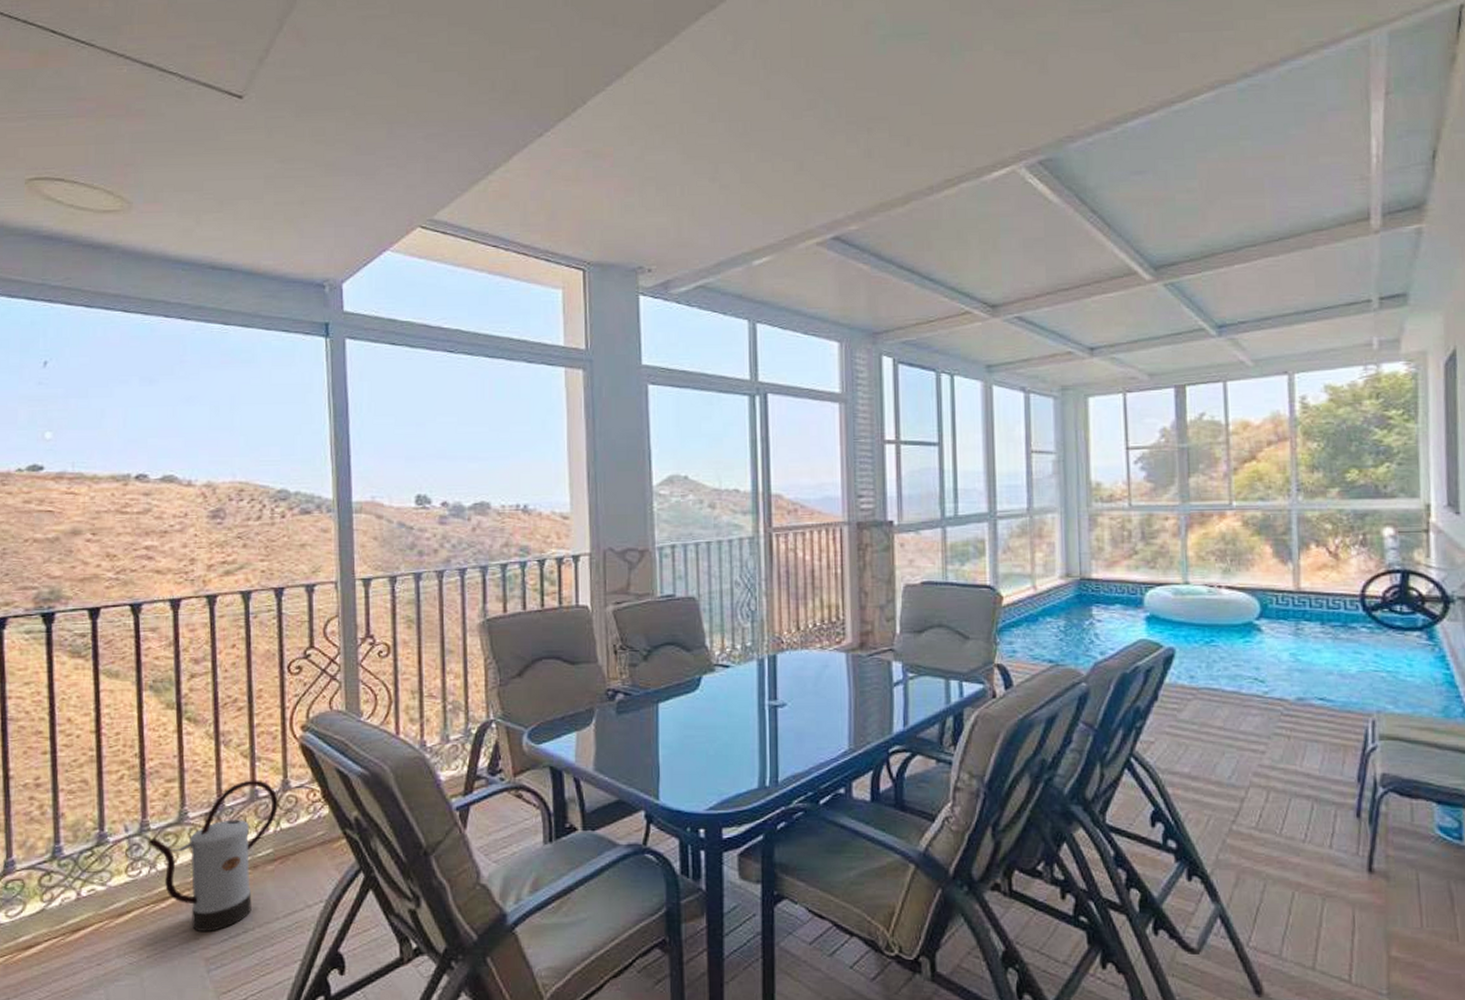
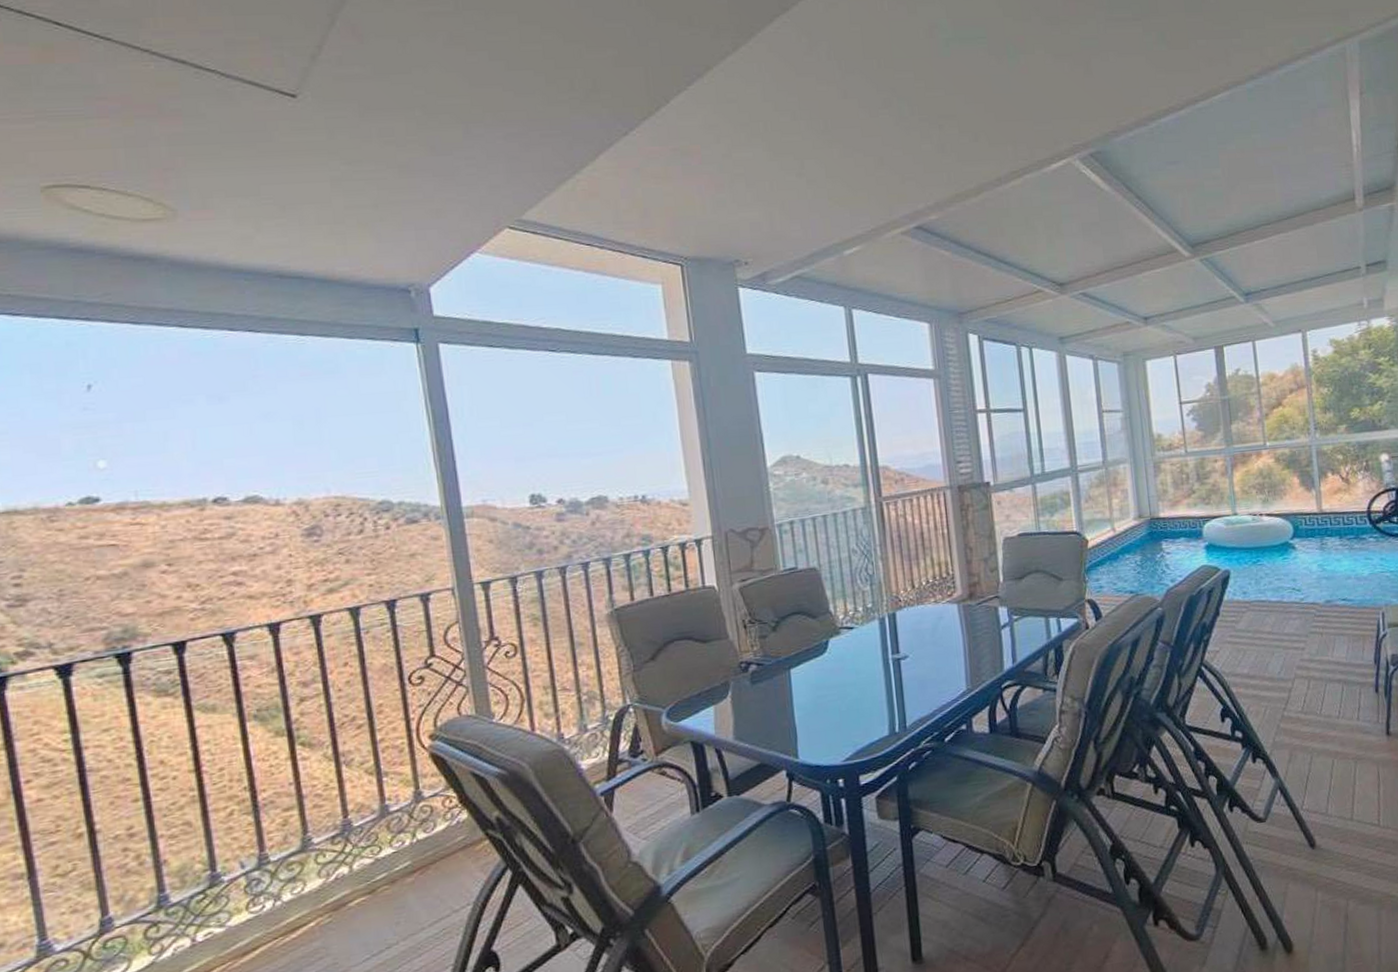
watering can: present [148,780,278,931] -> none [269,794,412,956]

